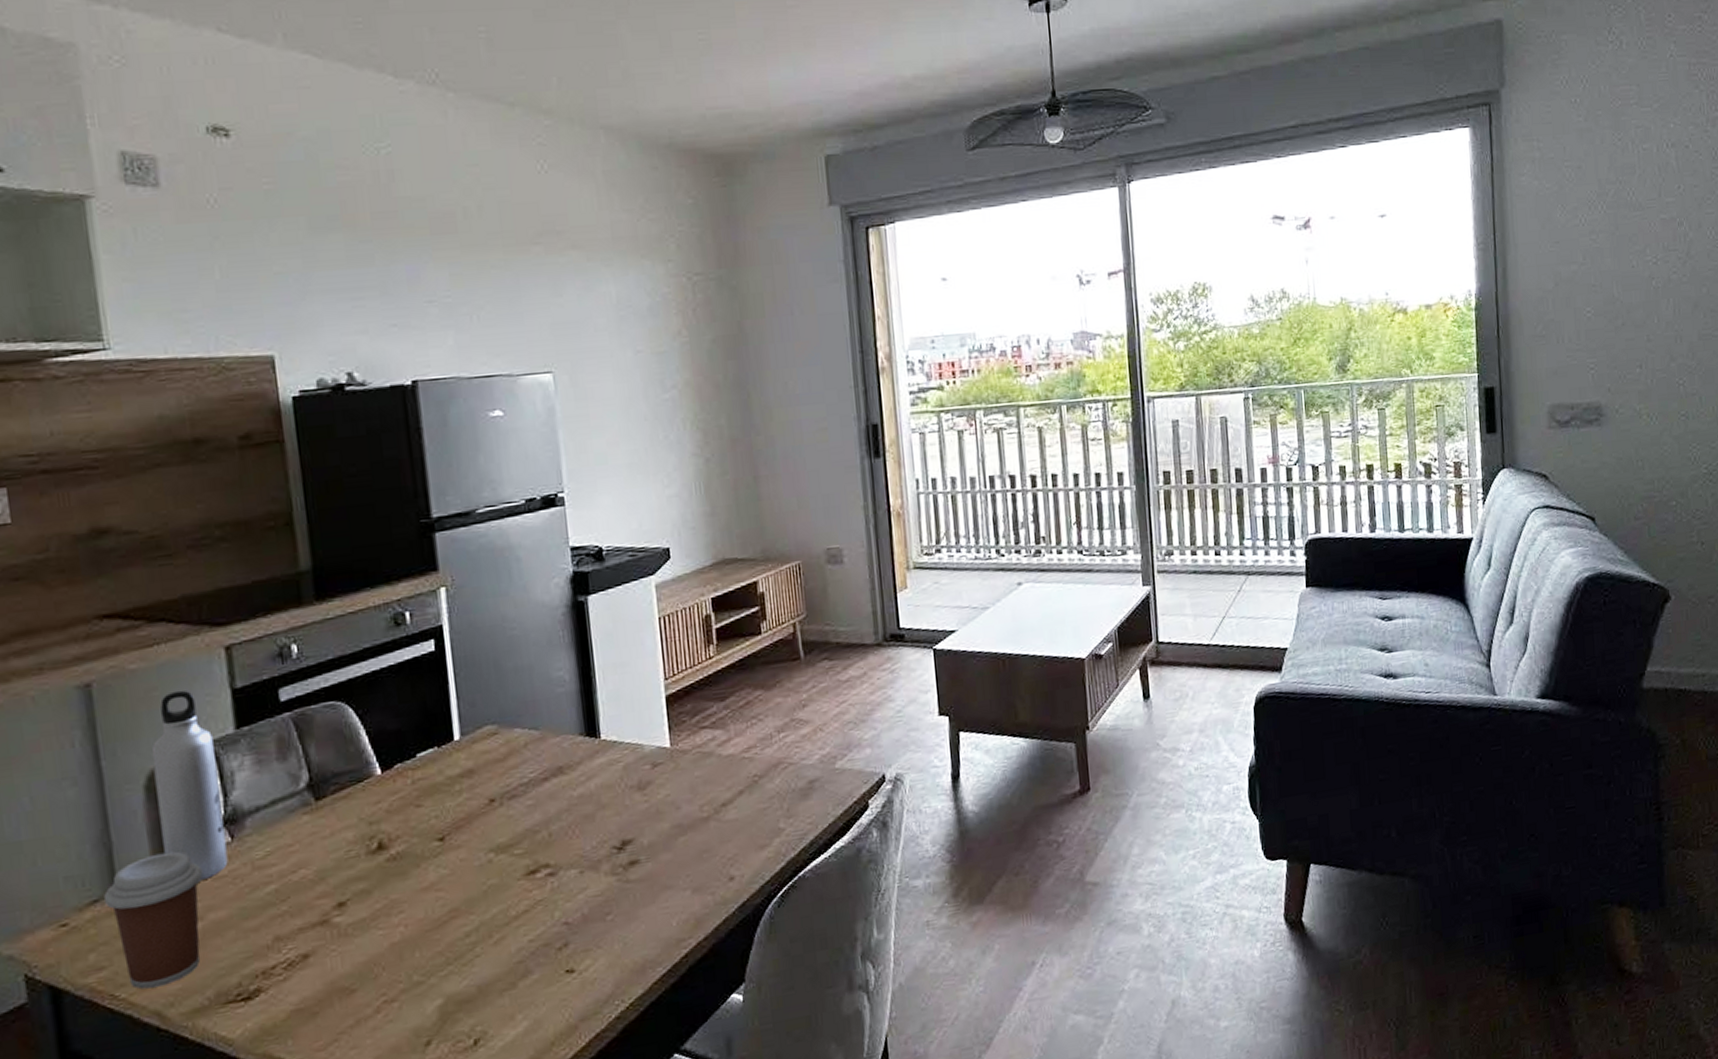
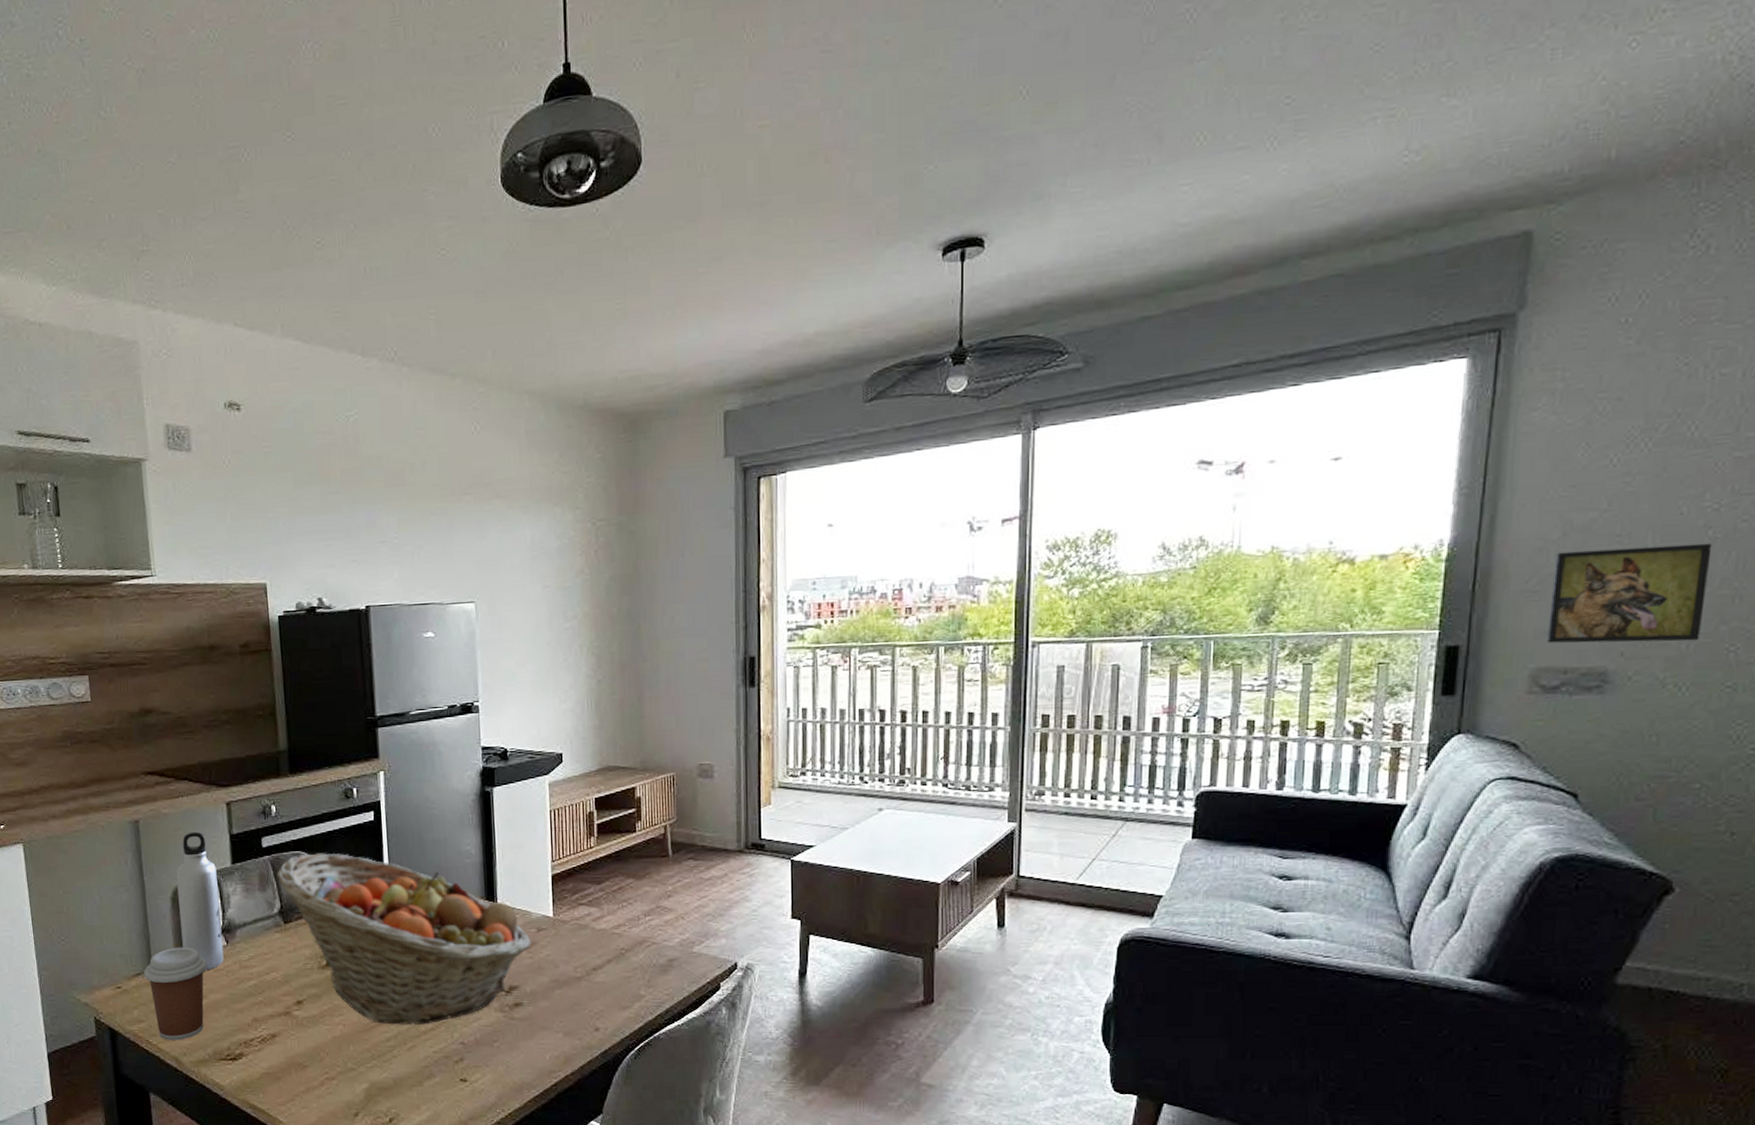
fruit basket: none [302,698,646,916] -> present [276,853,532,1025]
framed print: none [1553,291,1659,382] -> present [1546,543,1712,643]

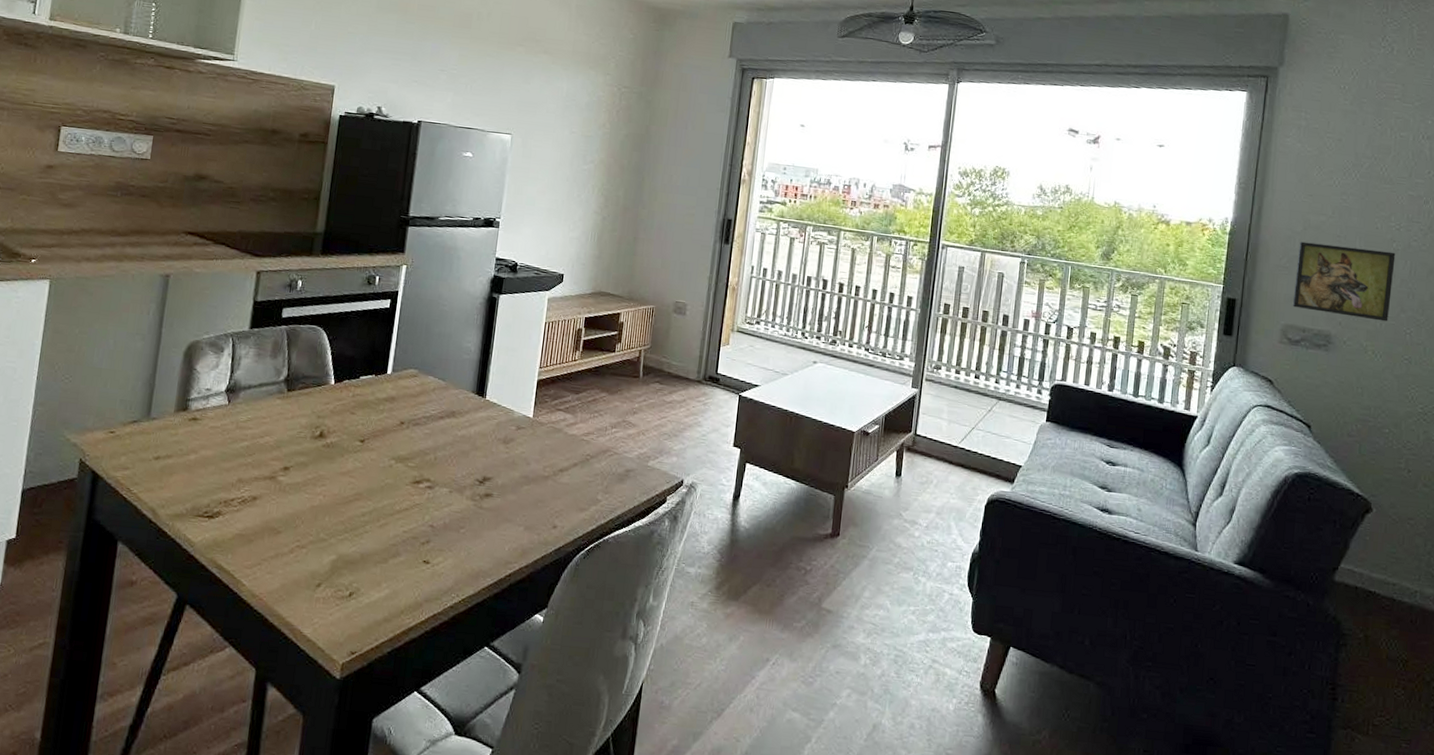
coffee cup: present [144,947,208,1040] -> none [140,400,206,492]
water bottle: present [176,831,224,970] -> none [185,293,234,426]
fruit basket: present [276,853,532,1025] -> none [290,329,510,504]

